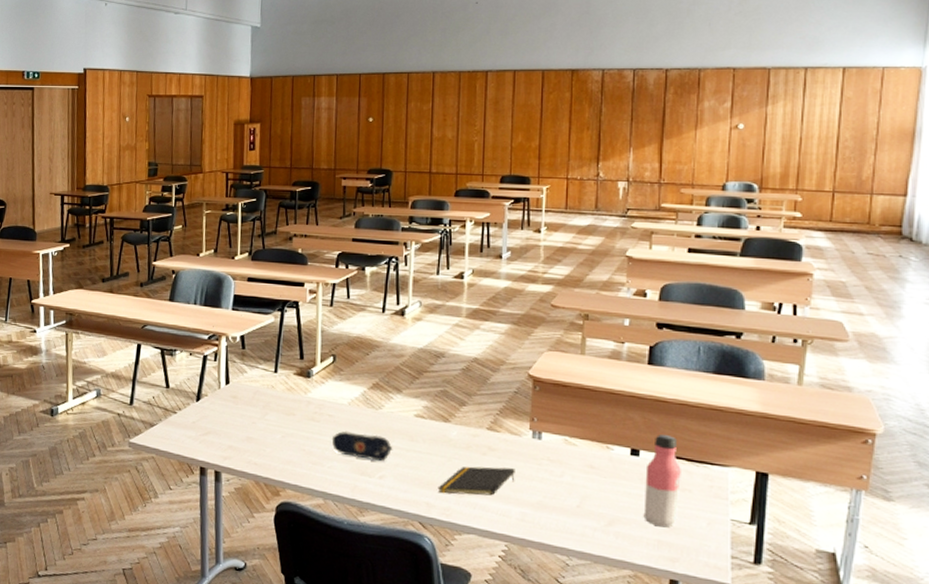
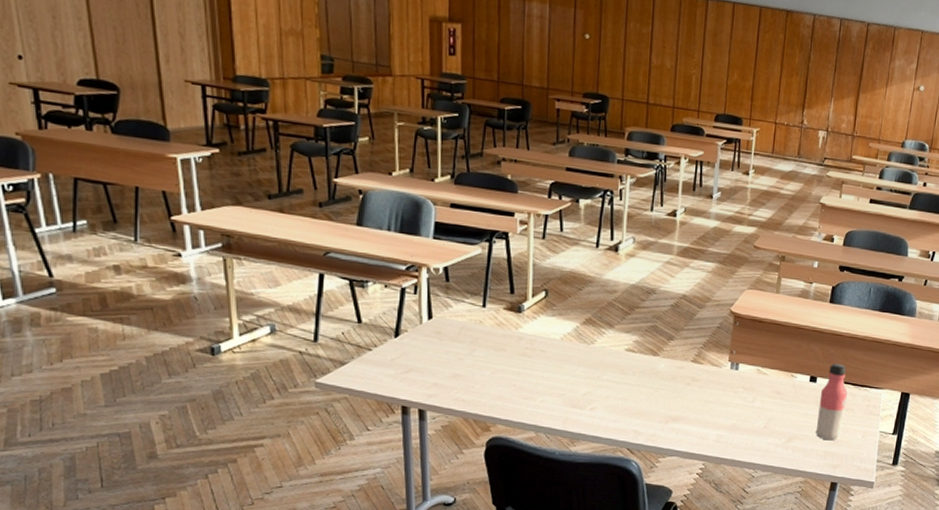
pencil case: present [331,430,393,462] -> none [543,365,604,395]
notepad: present [438,466,515,496] -> none [645,395,715,422]

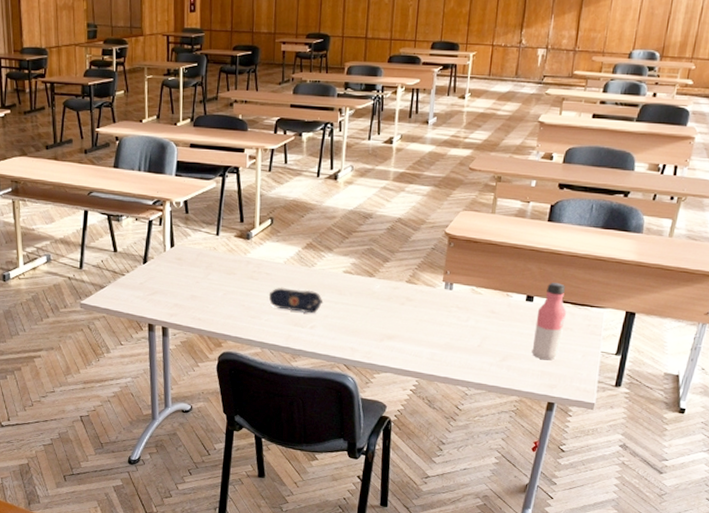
pencil case: none [543,365,604,395] -> present [268,287,324,314]

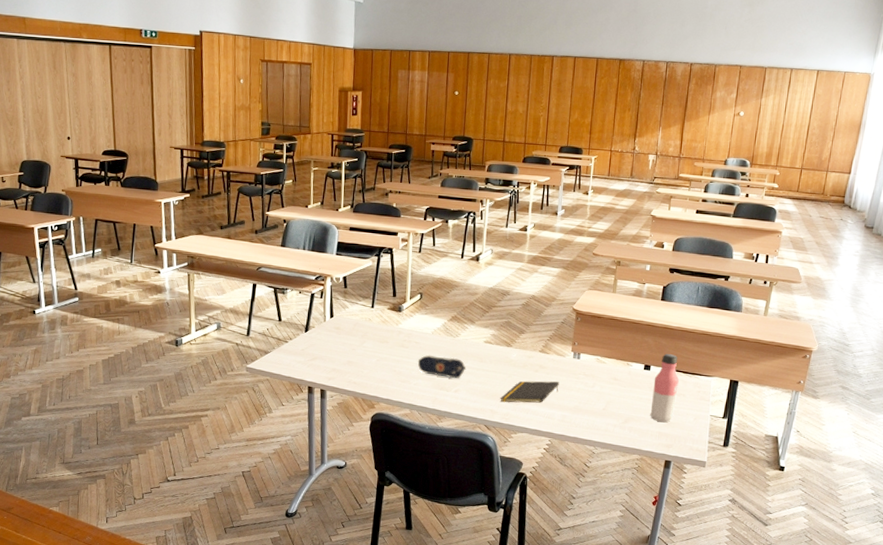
notepad: none [361,315,429,340] -> present [500,380,559,403]

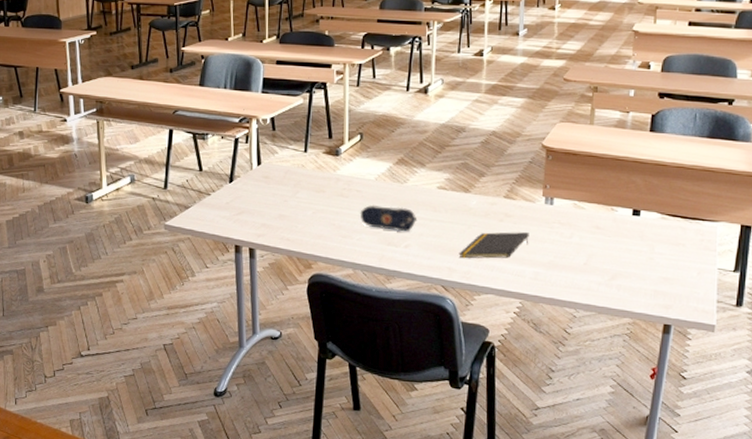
water bottle: present [650,354,679,423] -> none [642,196,676,279]

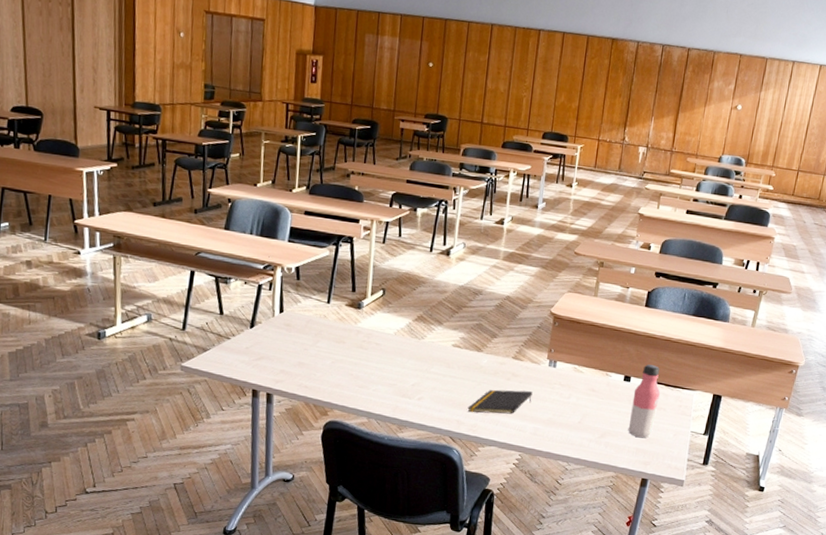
pencil case: present [360,204,418,232] -> none [377,357,432,386]
water bottle: none [642,196,676,279] -> present [628,364,660,439]

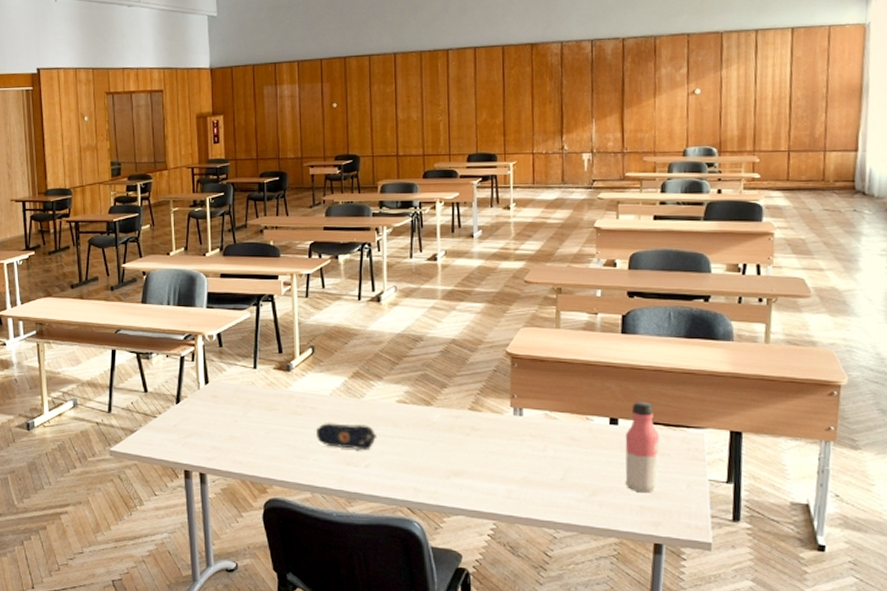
pencil case: none [377,357,432,386] -> present [315,422,377,451]
notepad: present [467,389,533,414] -> none [424,447,499,478]

